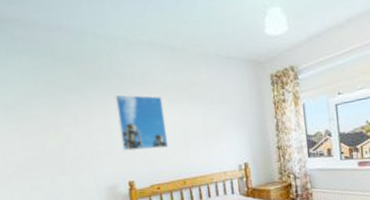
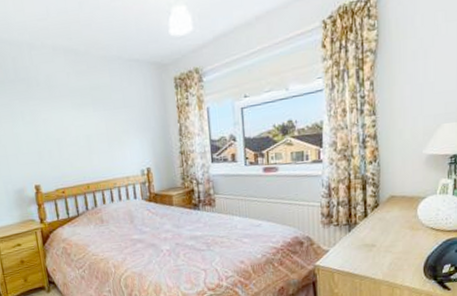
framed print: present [114,94,169,151] -> none [20,99,73,156]

